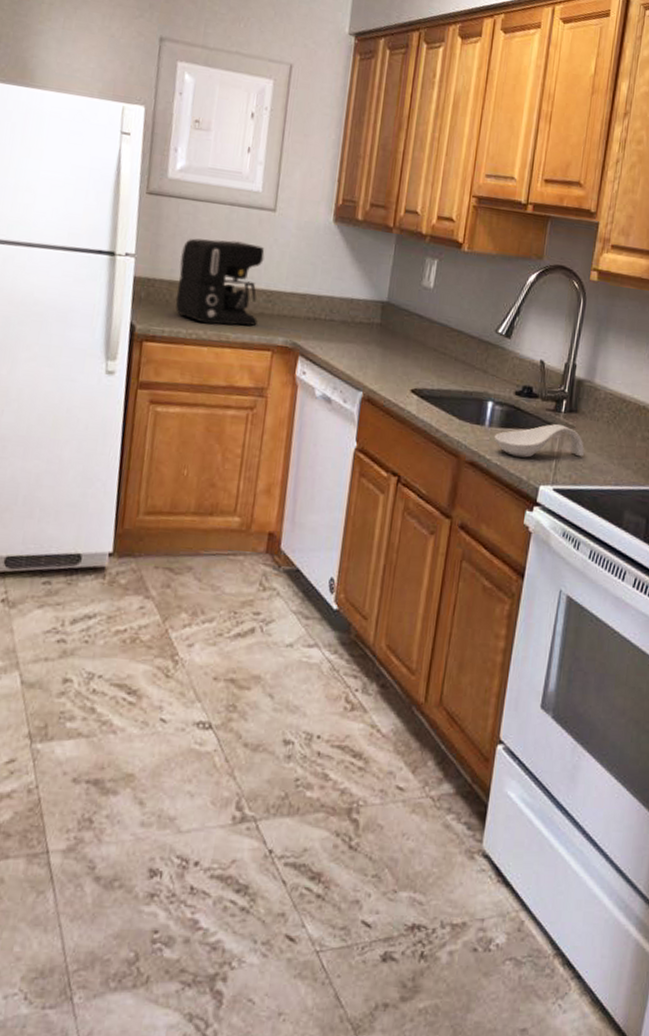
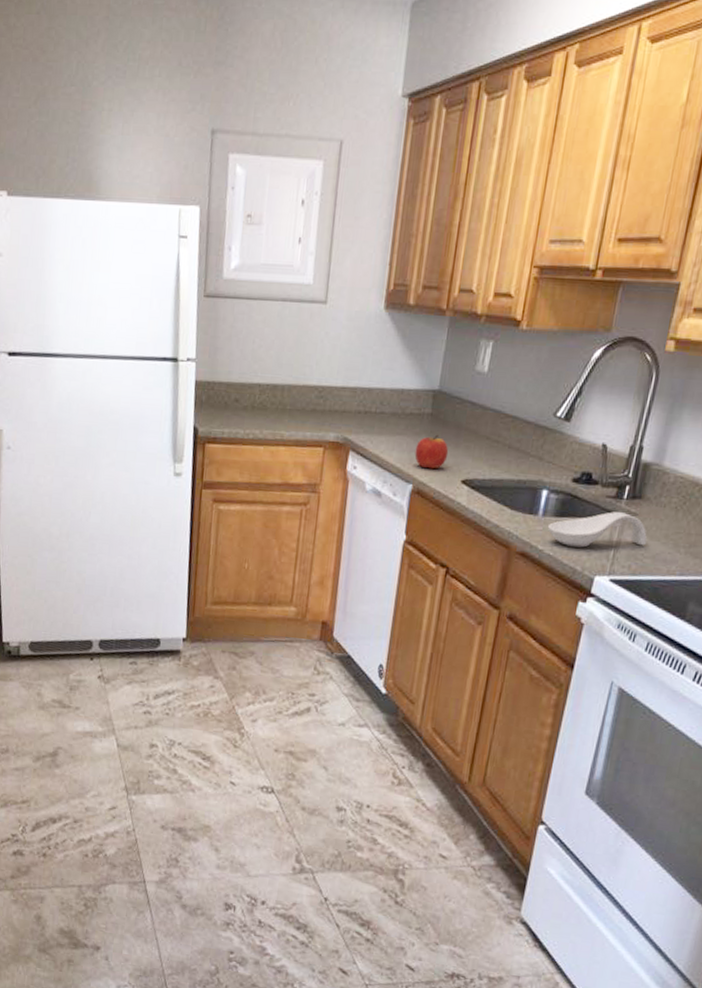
coffee maker: present [175,238,265,326] -> none [233,337,316,424]
apple: none [364,344,398,378] -> present [414,434,449,469]

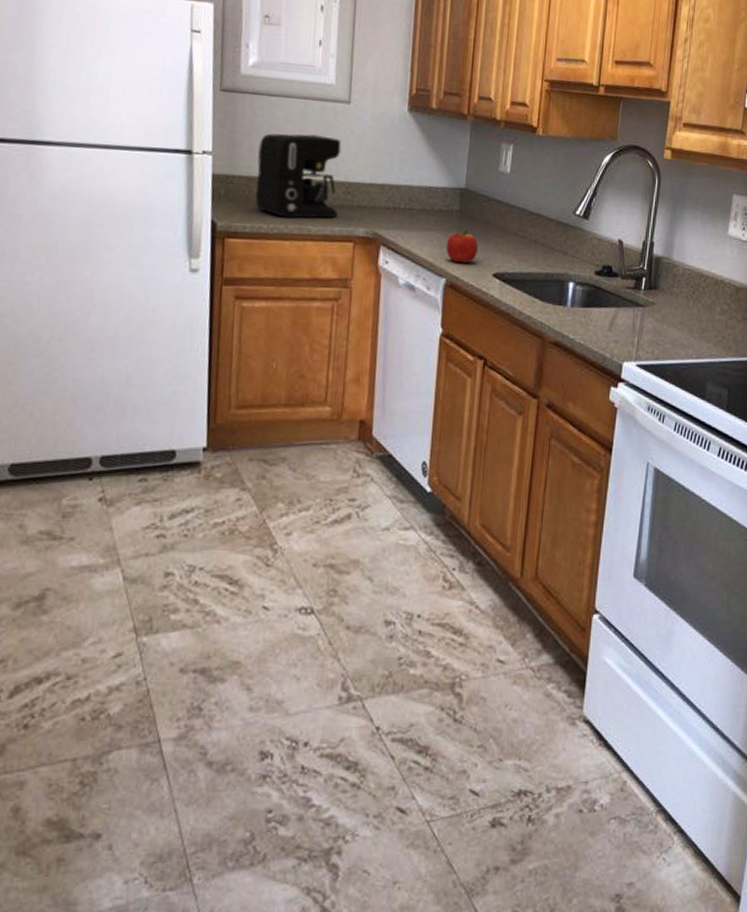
coffee maker: none [233,337,316,424] -> present [255,133,342,218]
spoon rest: present [547,512,647,548] -> none [576,301,665,336]

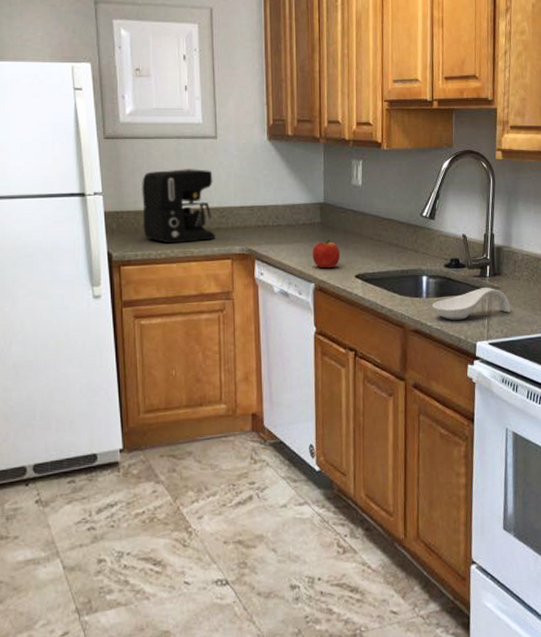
spoon rest: none [576,301,665,336] -> present [431,288,511,320]

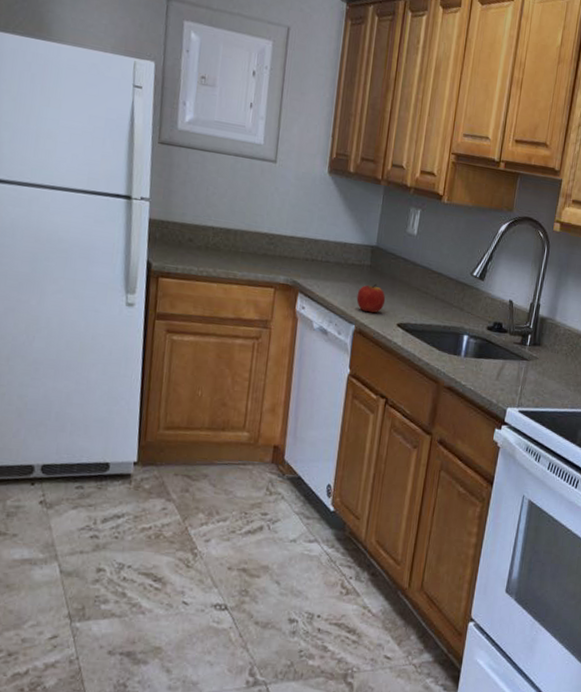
coffee maker: present [141,169,215,244] -> none [187,185,267,265]
spoon rest: present [431,288,511,320] -> none [468,355,546,384]

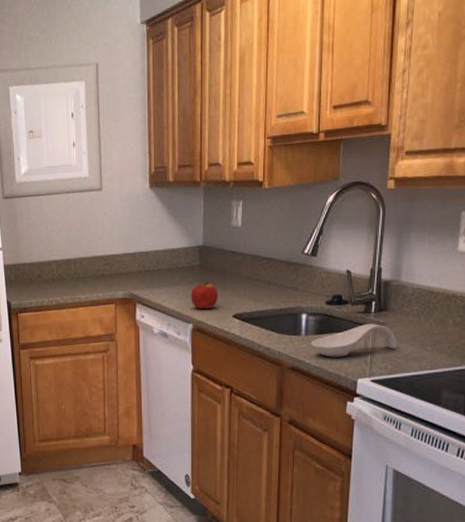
spoon rest: none [468,355,546,384] -> present [310,324,397,357]

